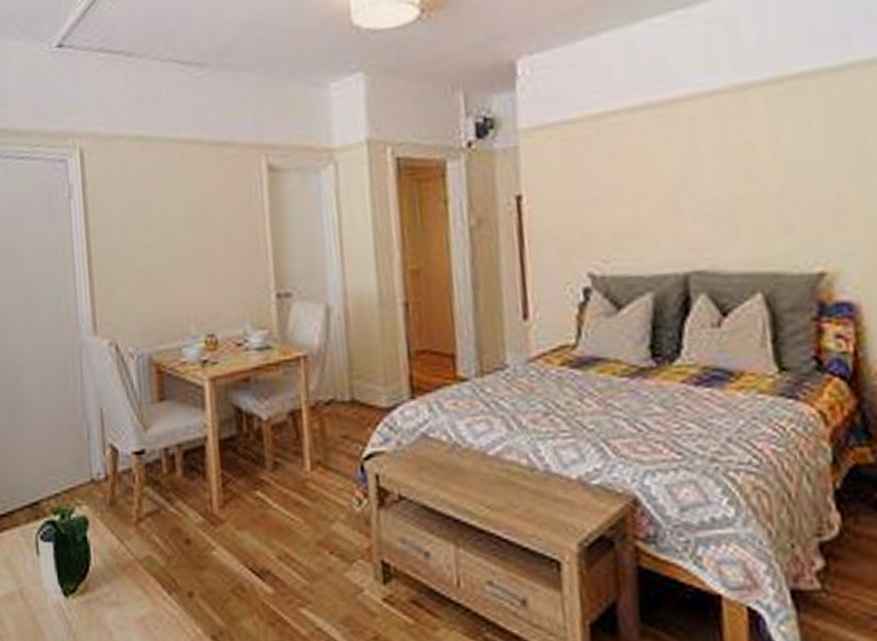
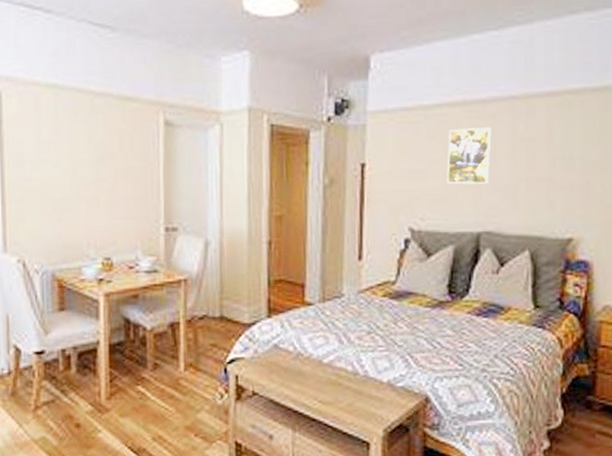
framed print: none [630,133,694,212] -> present [447,126,492,184]

